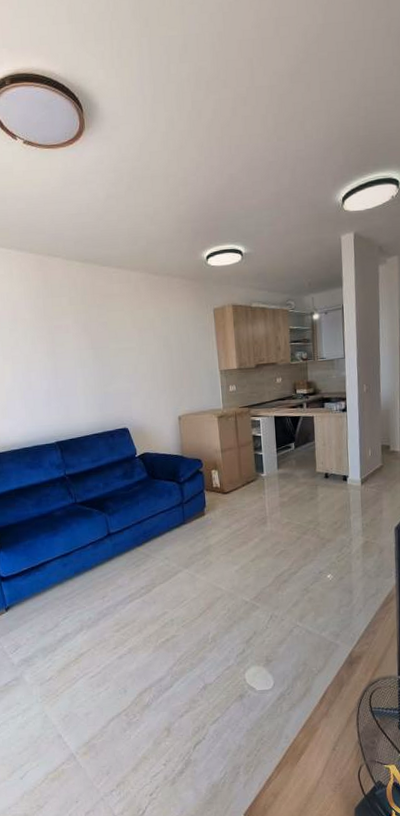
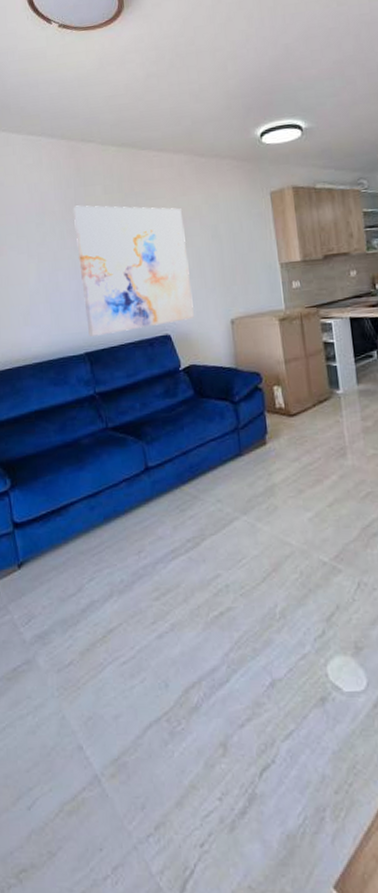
wall art: none [42,314,148,429] -> present [72,205,194,337]

